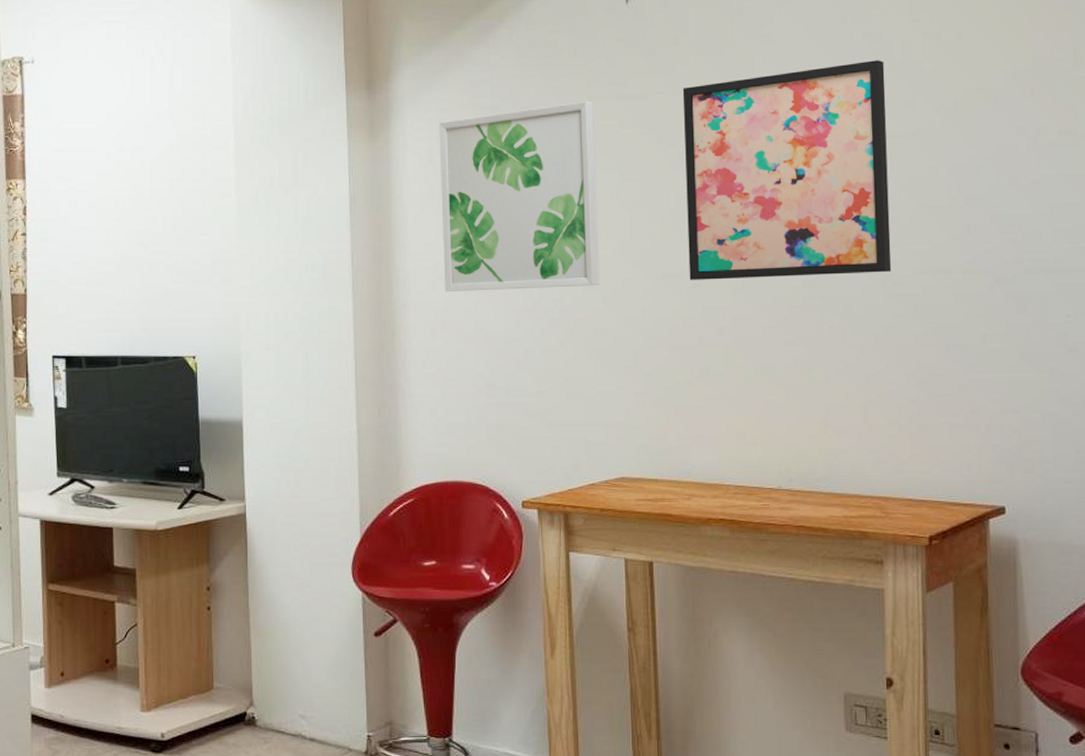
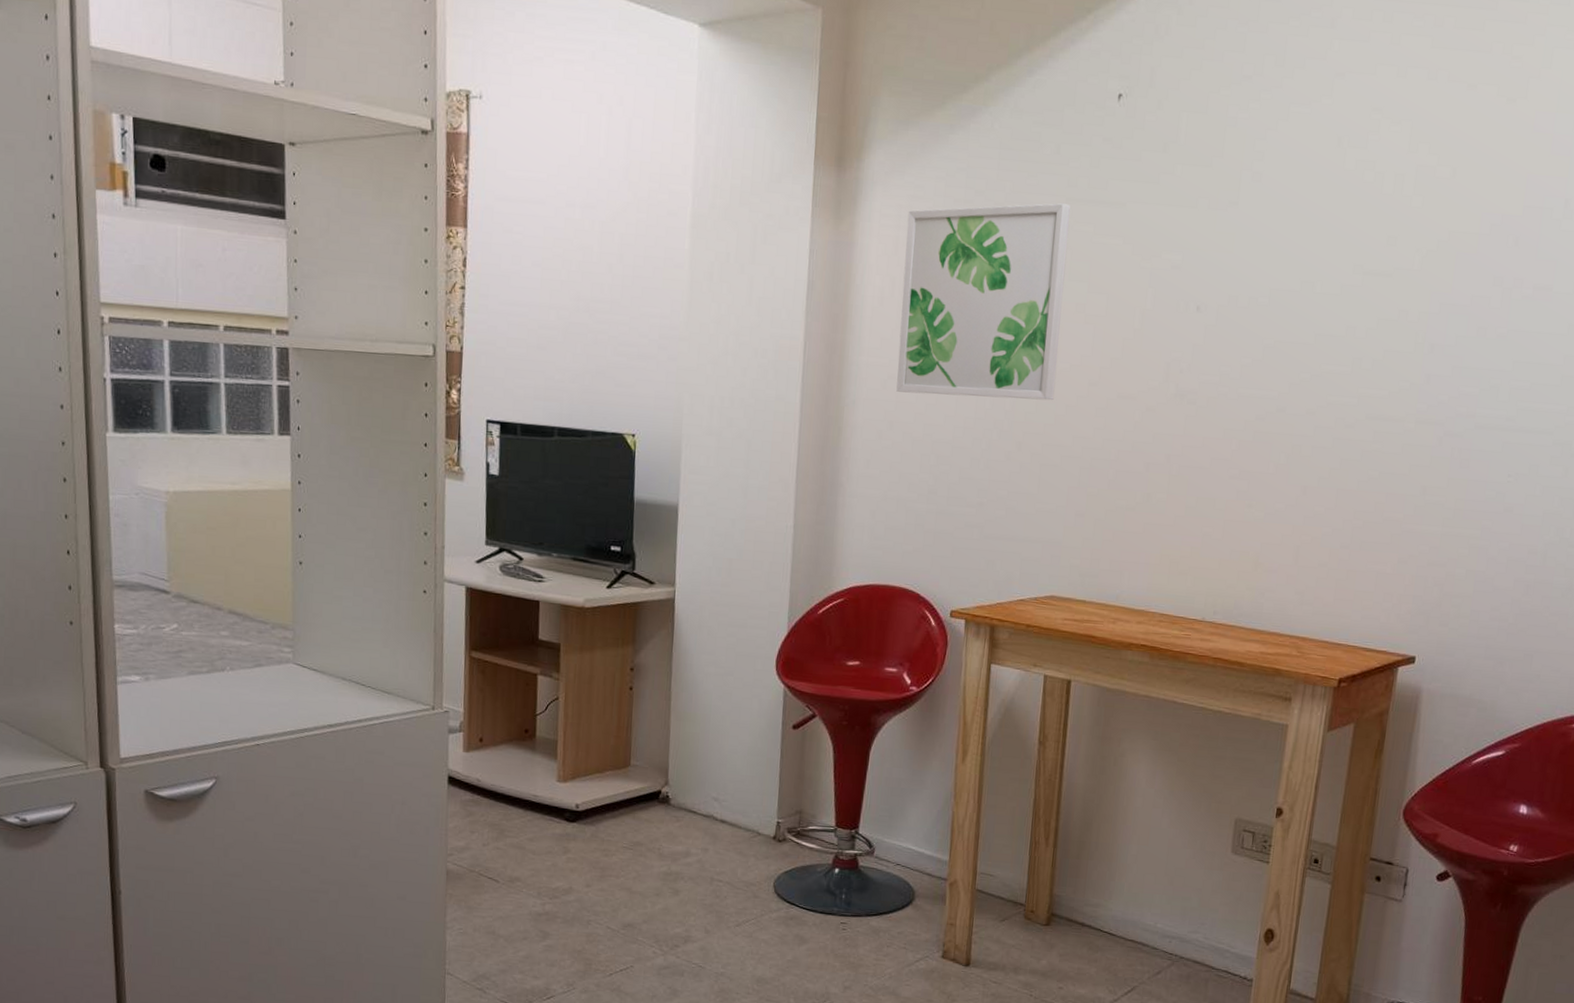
wall art: present [682,60,892,280] -> none [1144,190,1374,415]

